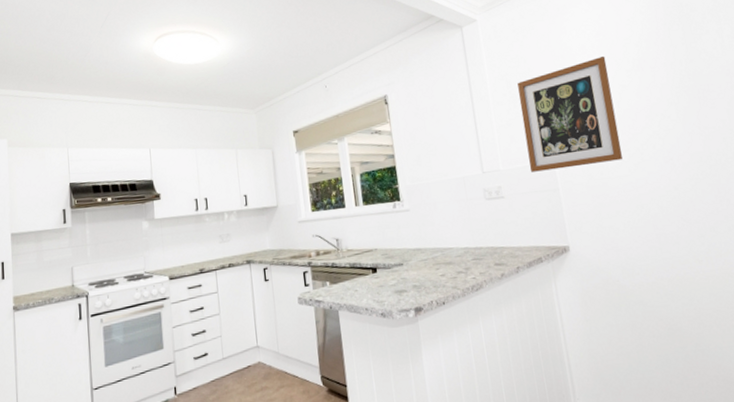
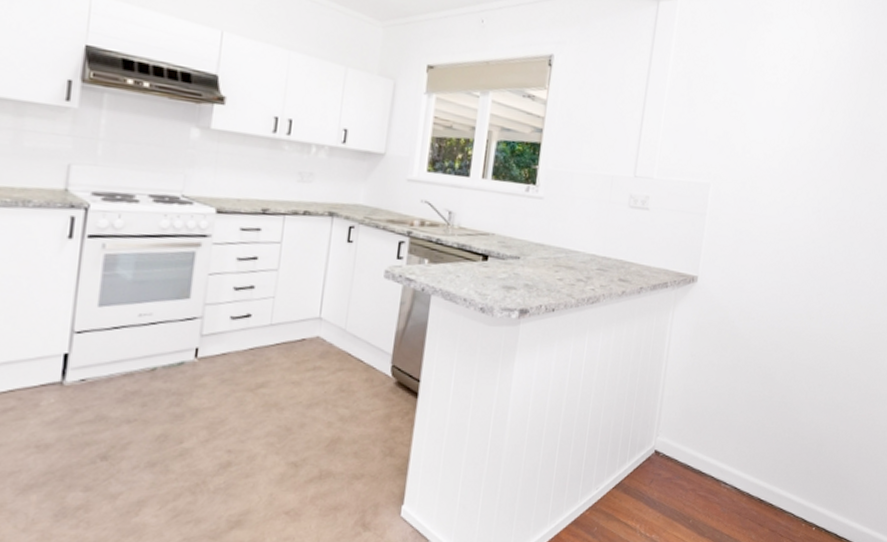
wall art: present [517,55,623,172] -> none [683,83,793,200]

